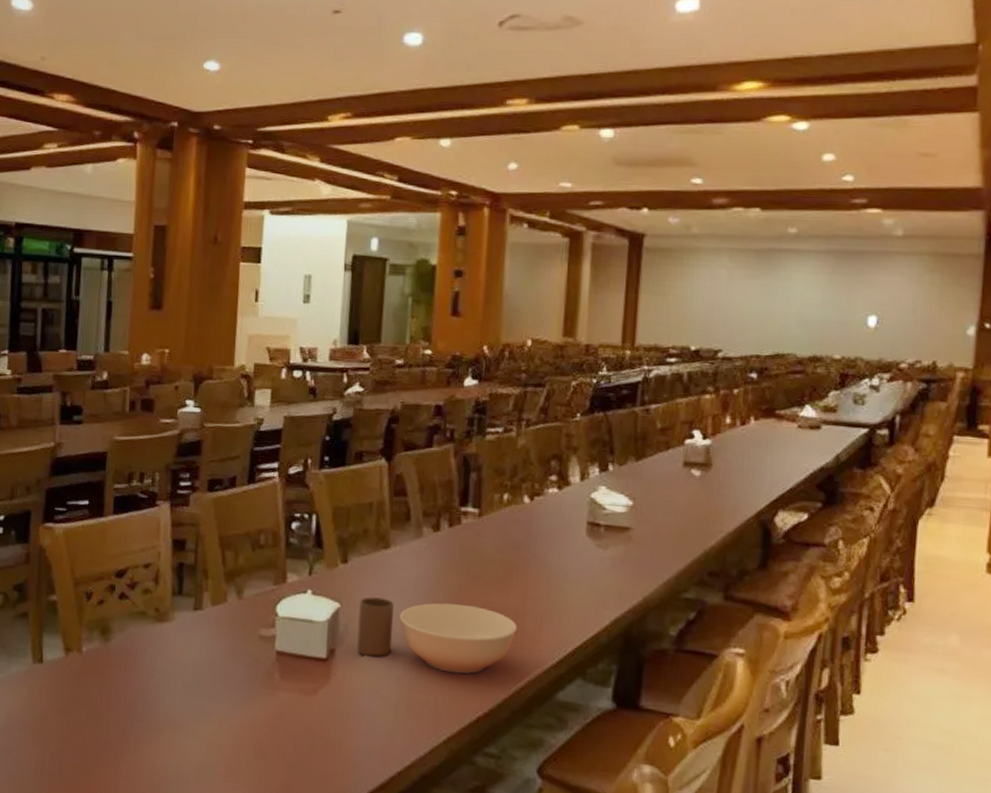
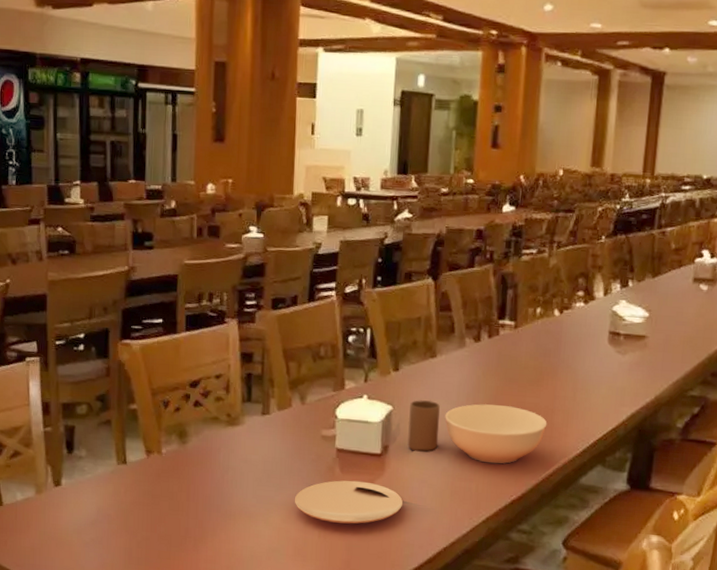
plate: none [227,688,352,740] -> present [294,480,404,524]

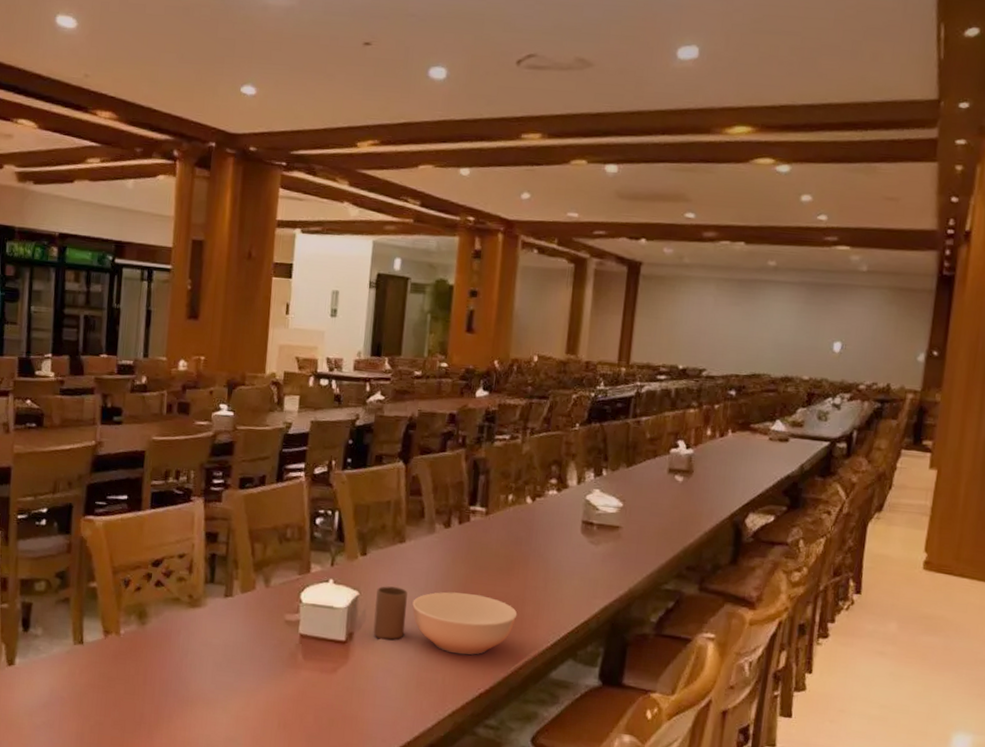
plate: present [294,480,404,524] -> none [254,667,367,714]

